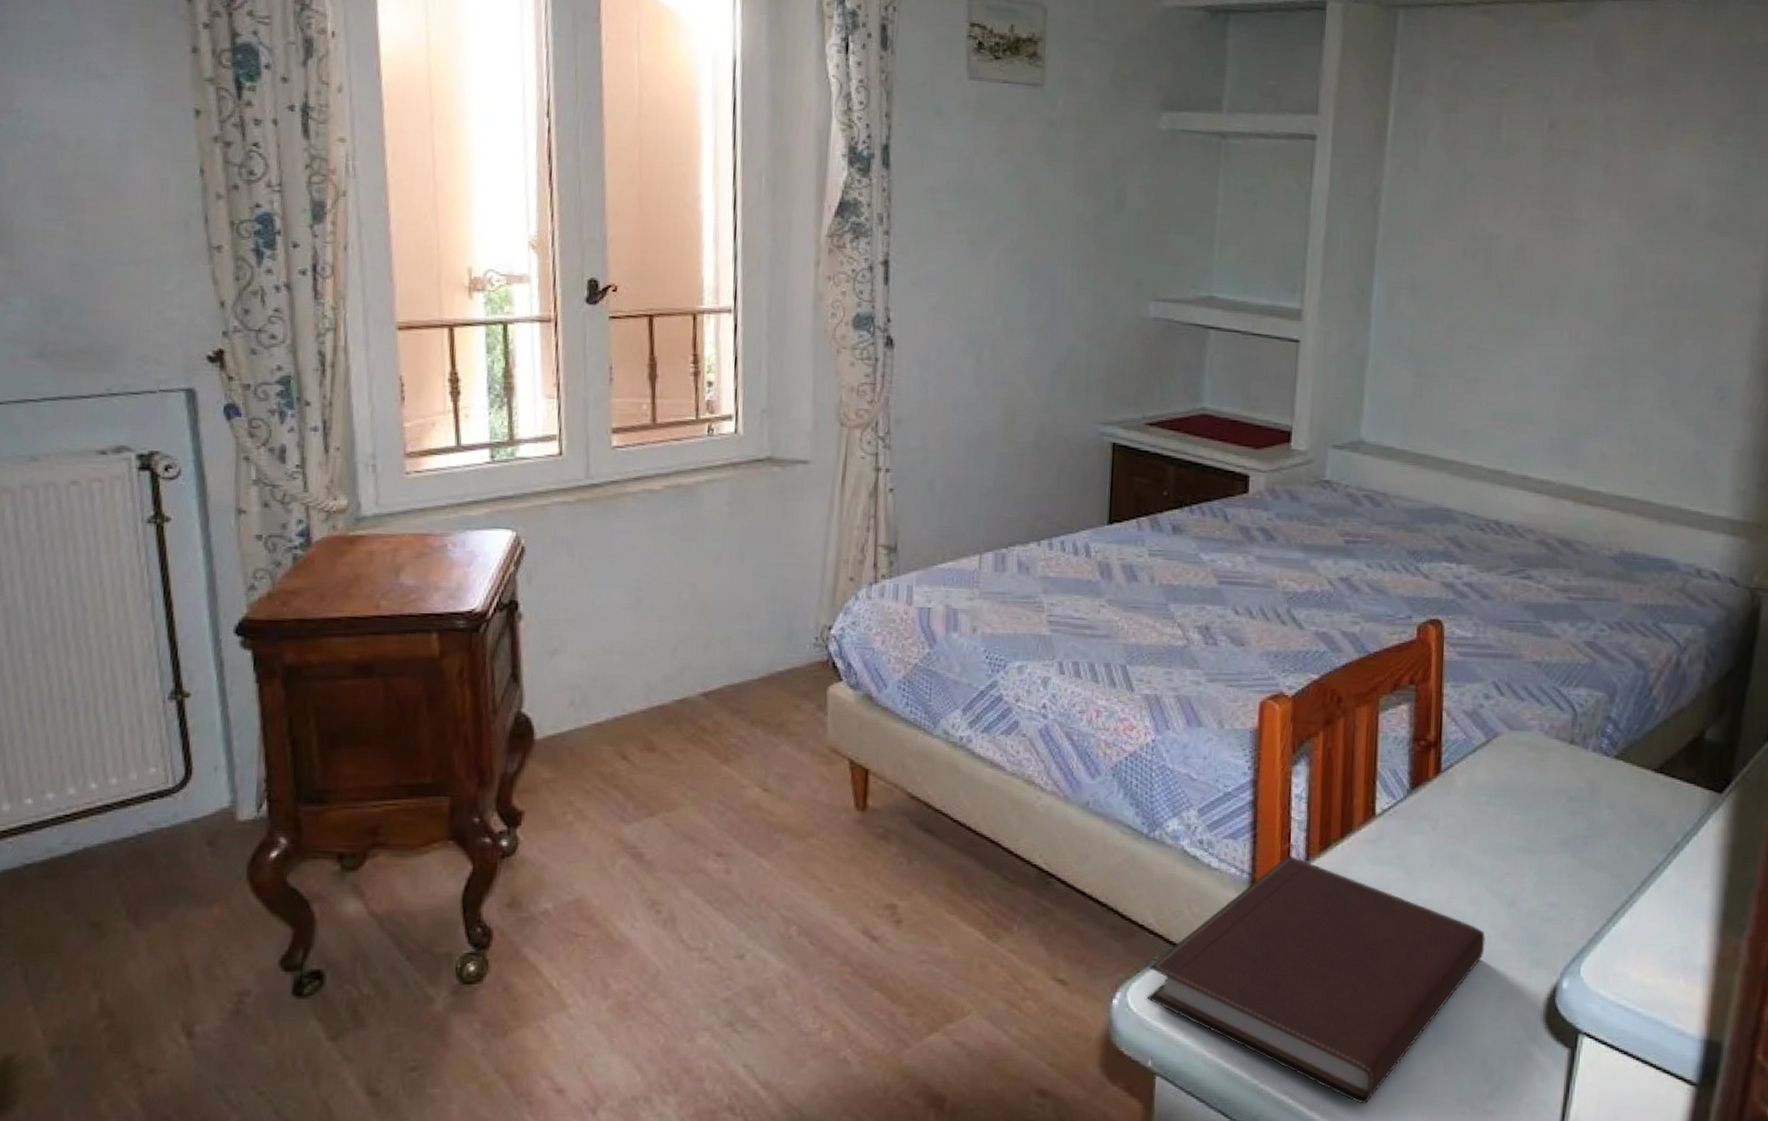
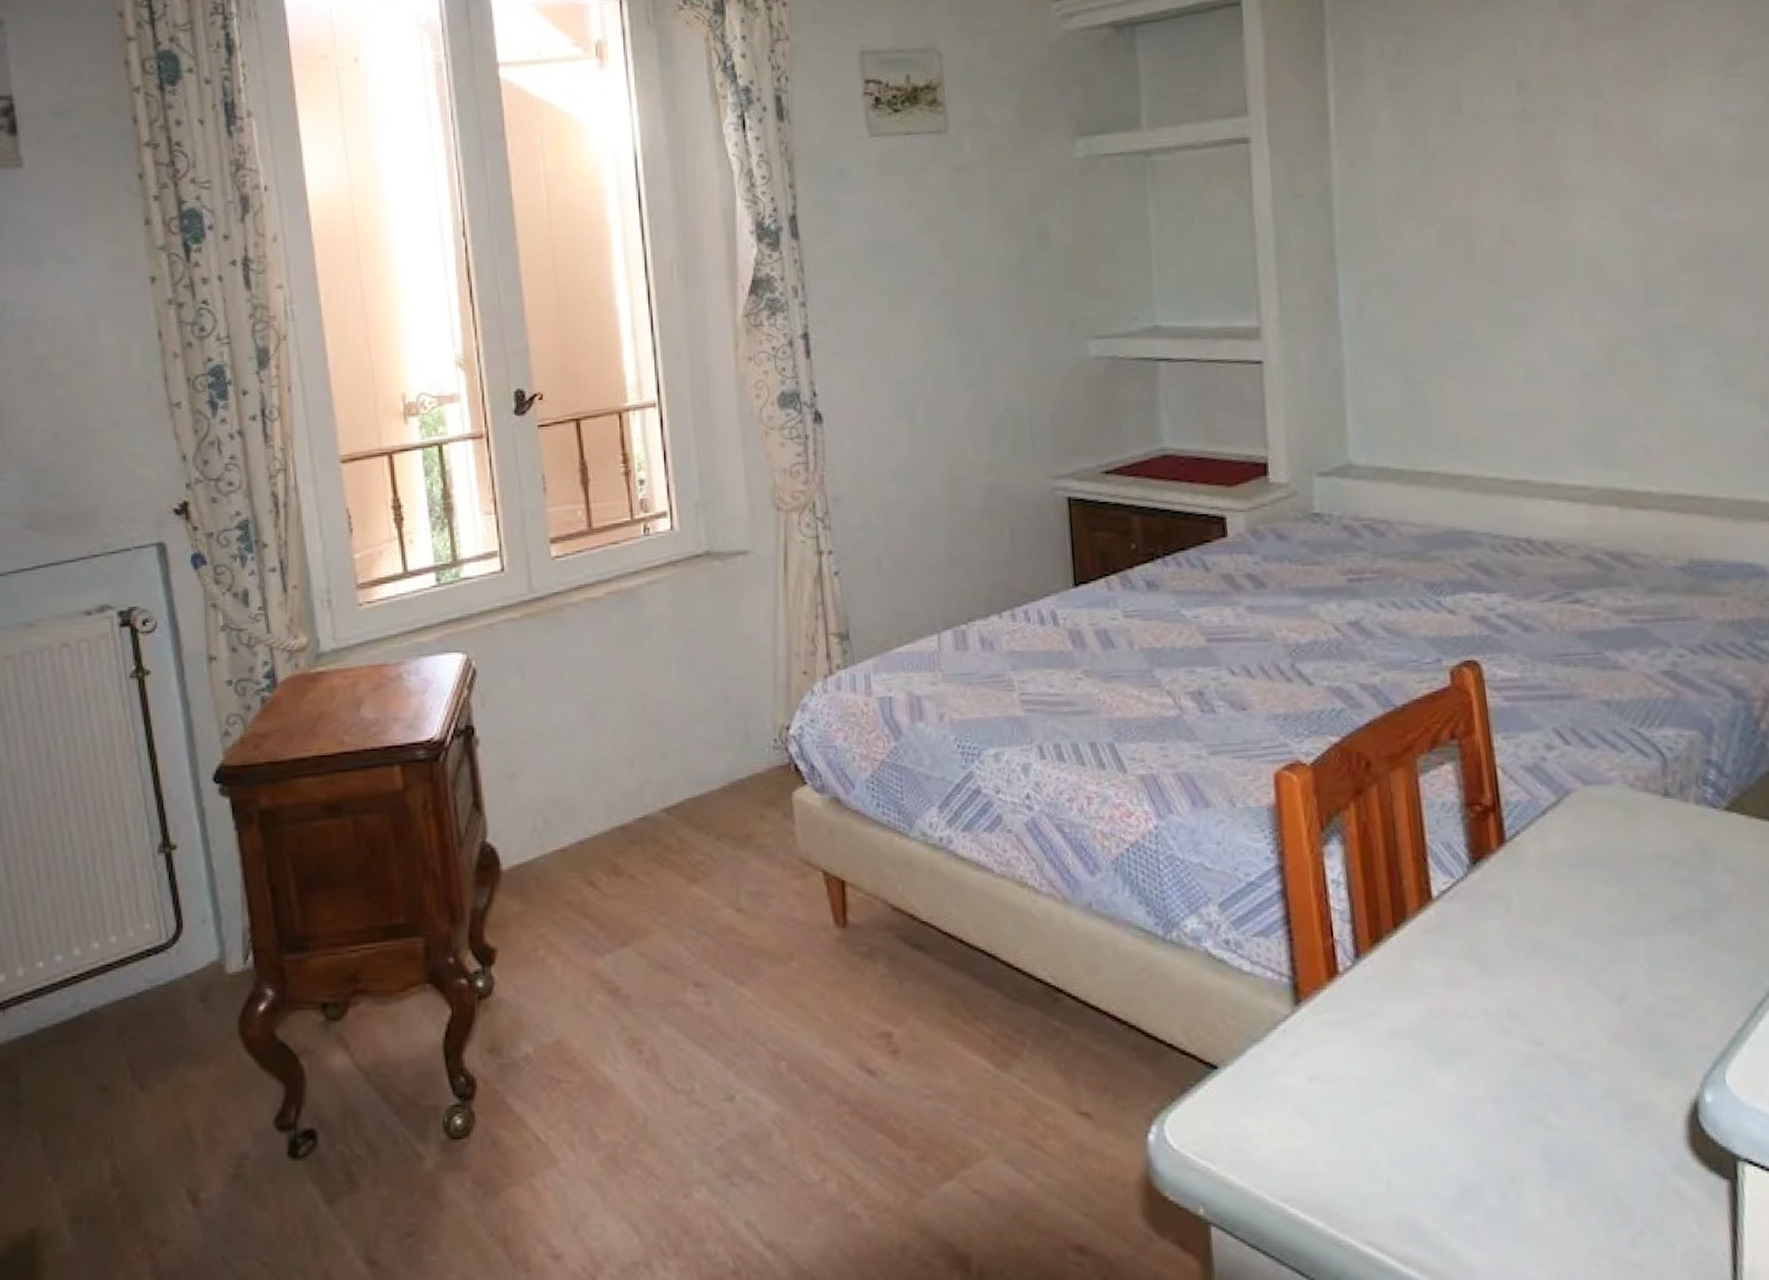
notebook: present [1147,855,1485,1104] -> none [1185,953,1596,1257]

